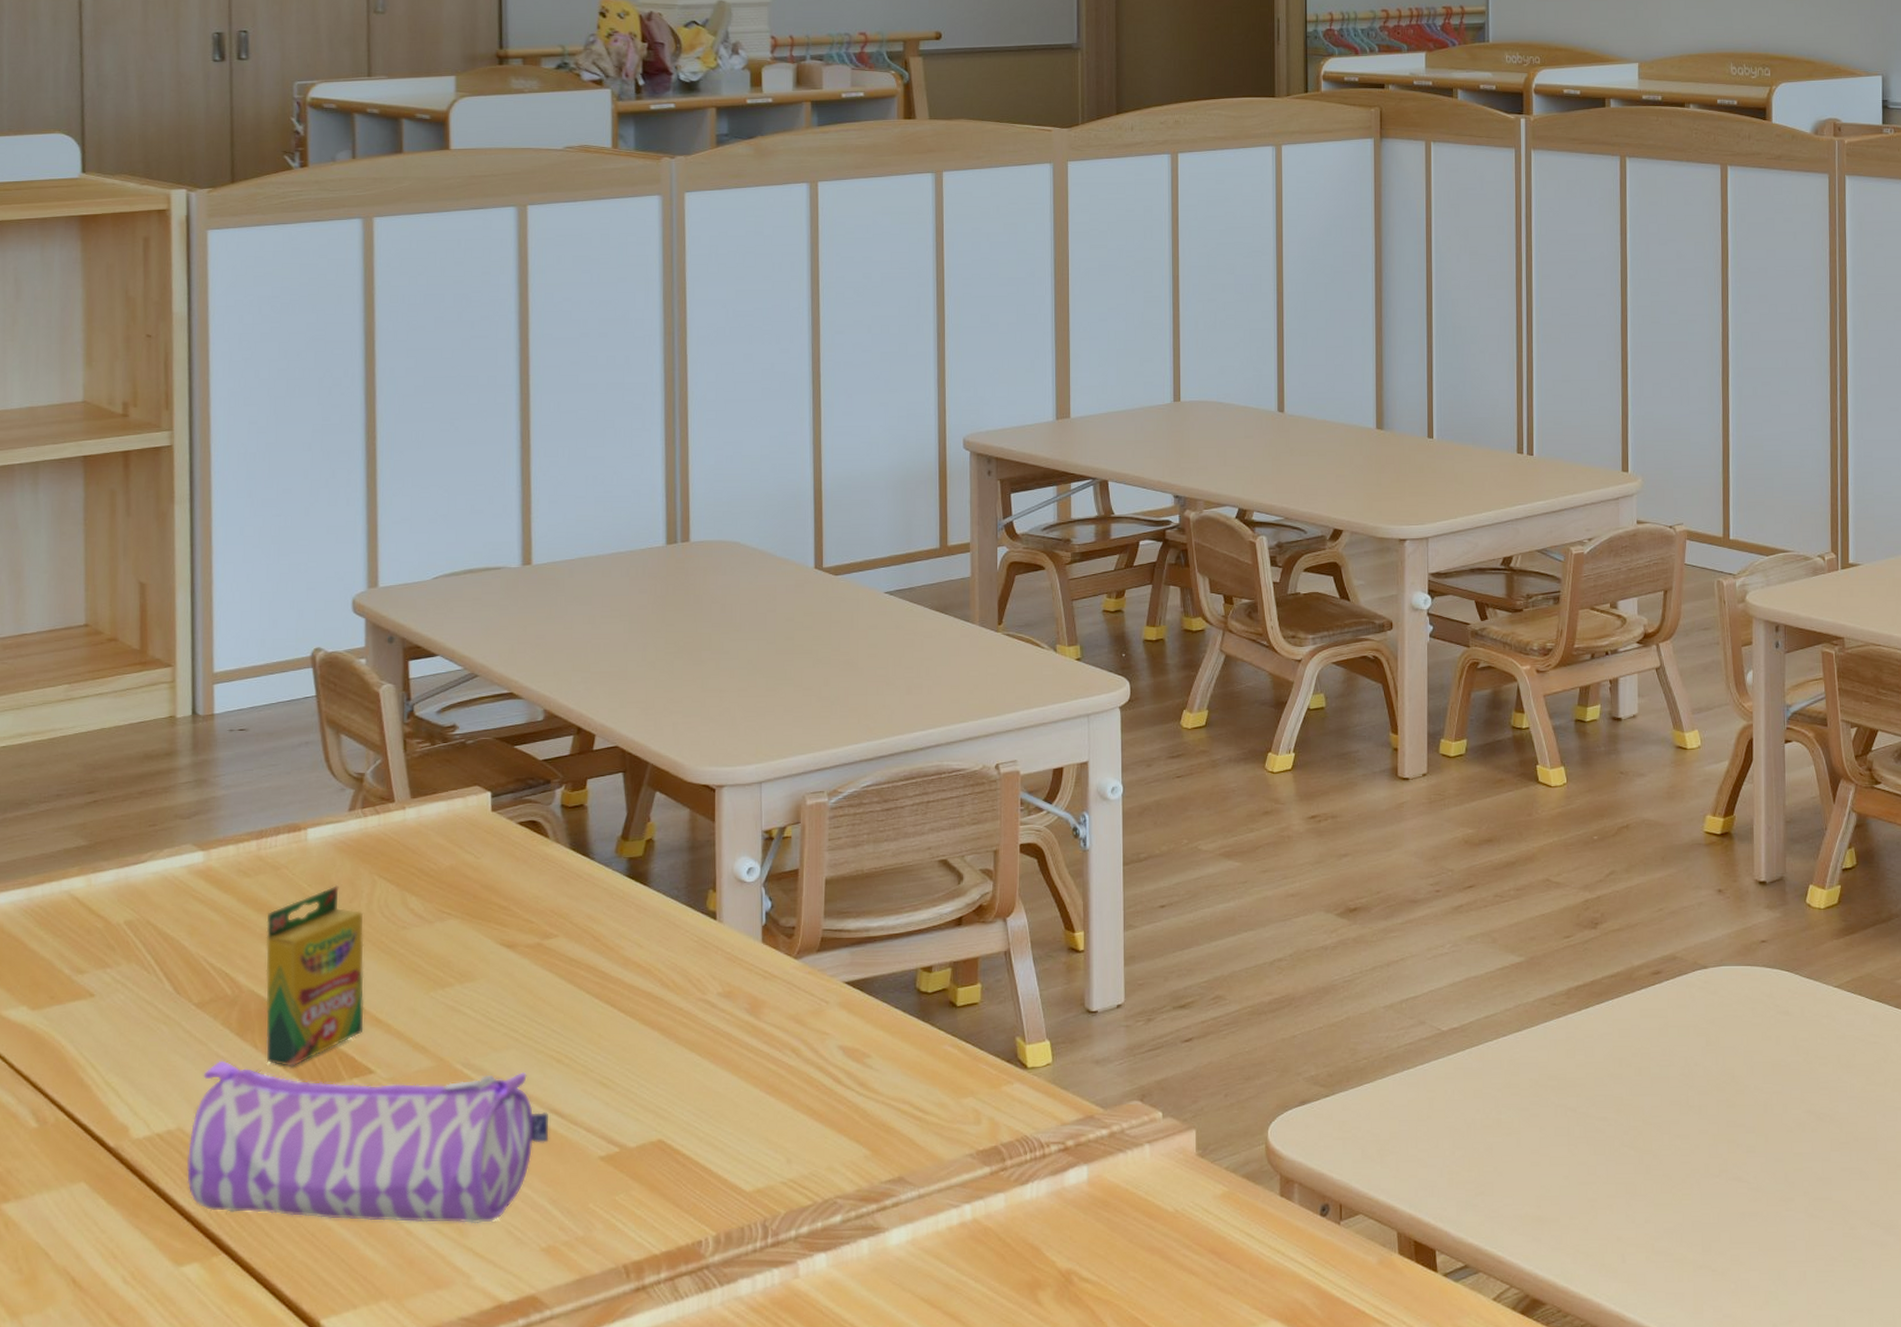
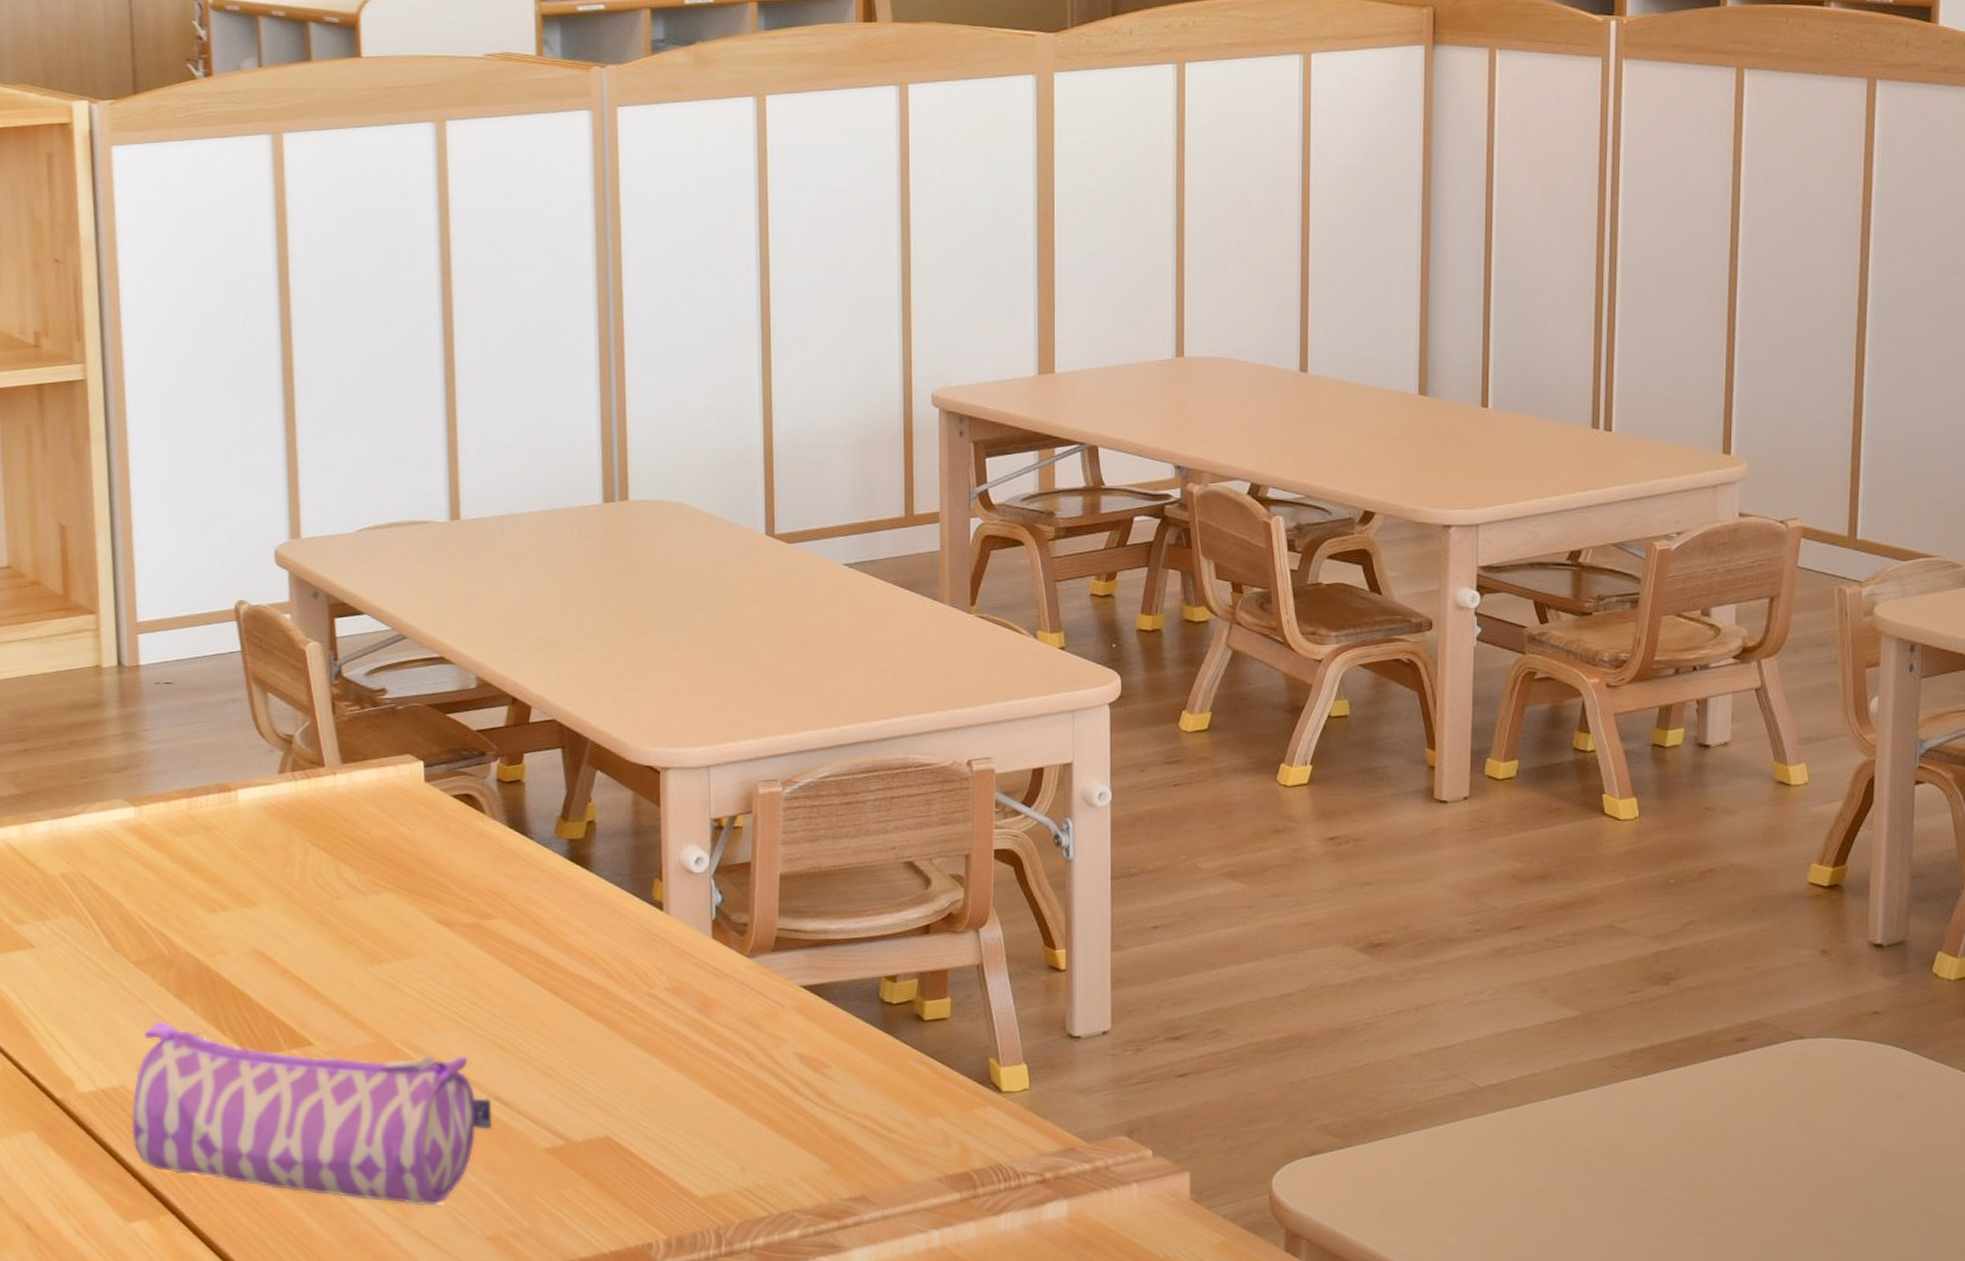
crayon box: present [266,885,364,1068] -> none [200,850,301,1034]

